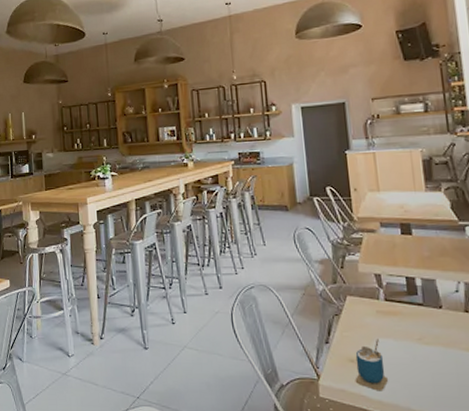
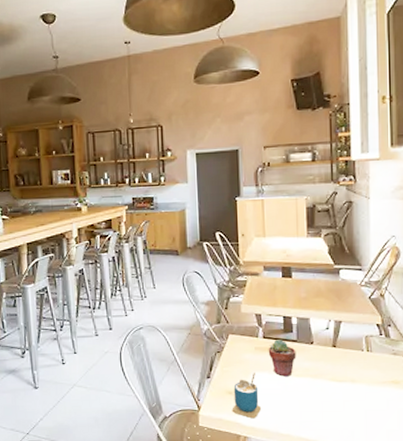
potted succulent: none [391,303,424,344] -> present [268,340,296,377]

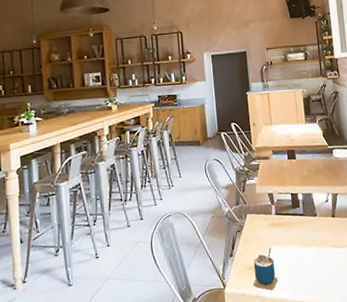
potted succulent: present [268,340,296,377] -> none [280,214,304,248]

